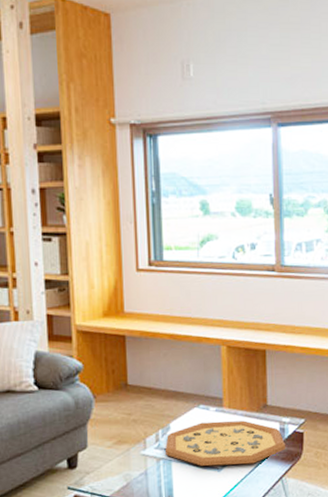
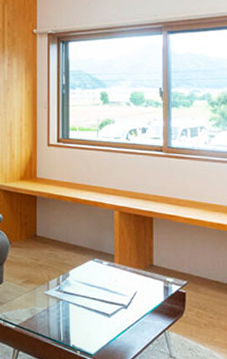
decorative tray: present [165,420,286,466] -> none [65,273,170,315]

